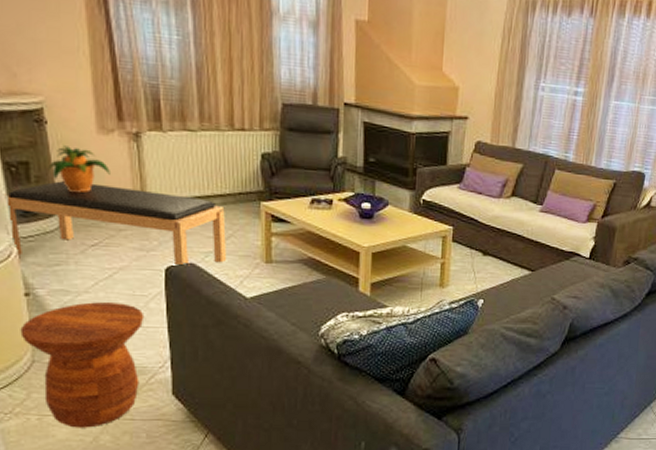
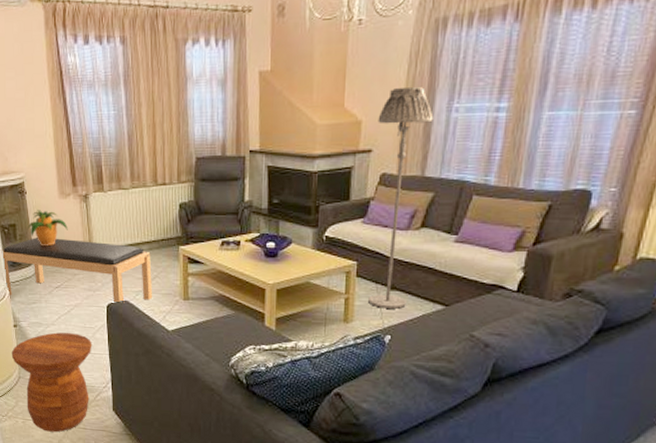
floor lamp: none [463,60,523,274] -> present [368,87,434,309]

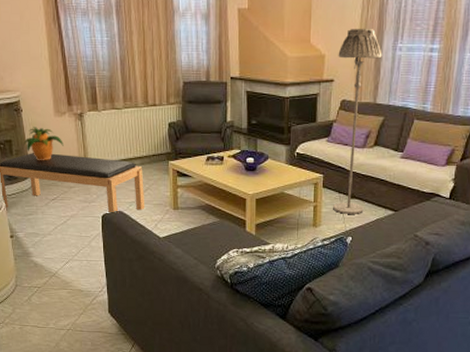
side table: present [11,332,92,433] -> none [8,242,88,336]

